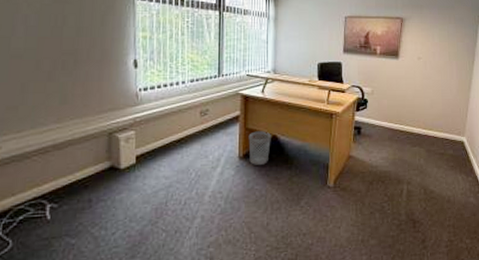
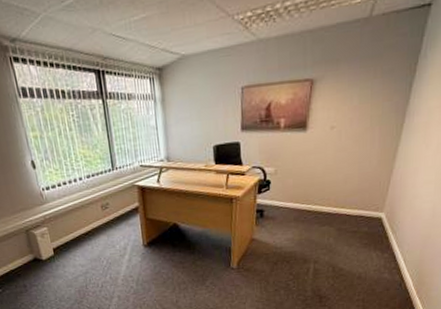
wastebasket: present [248,131,271,165] -> none [150,220,172,252]

